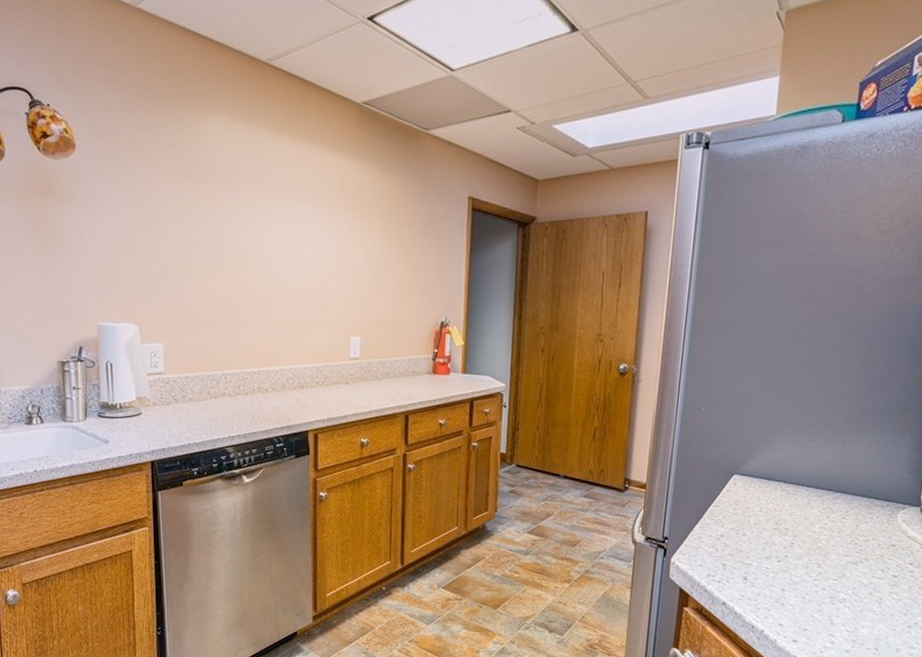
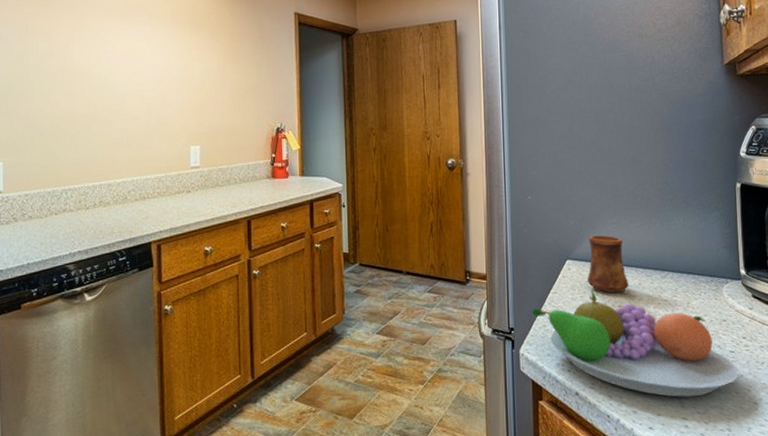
fruit bowl: none [689,507,898,616] -> present [532,291,739,397]
cup: none [752,451,798,510] -> present [587,235,629,293]

